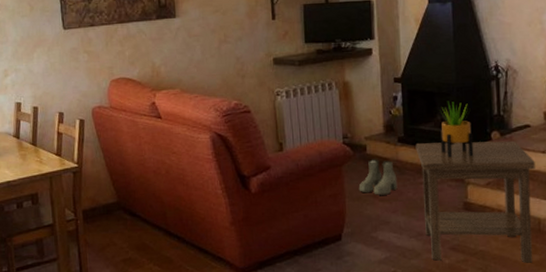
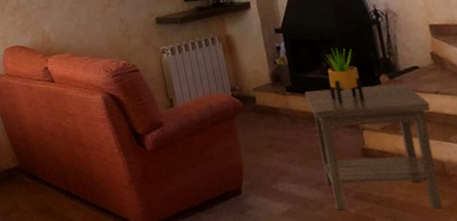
boots: present [358,159,398,195] -> none [252,109,292,146]

